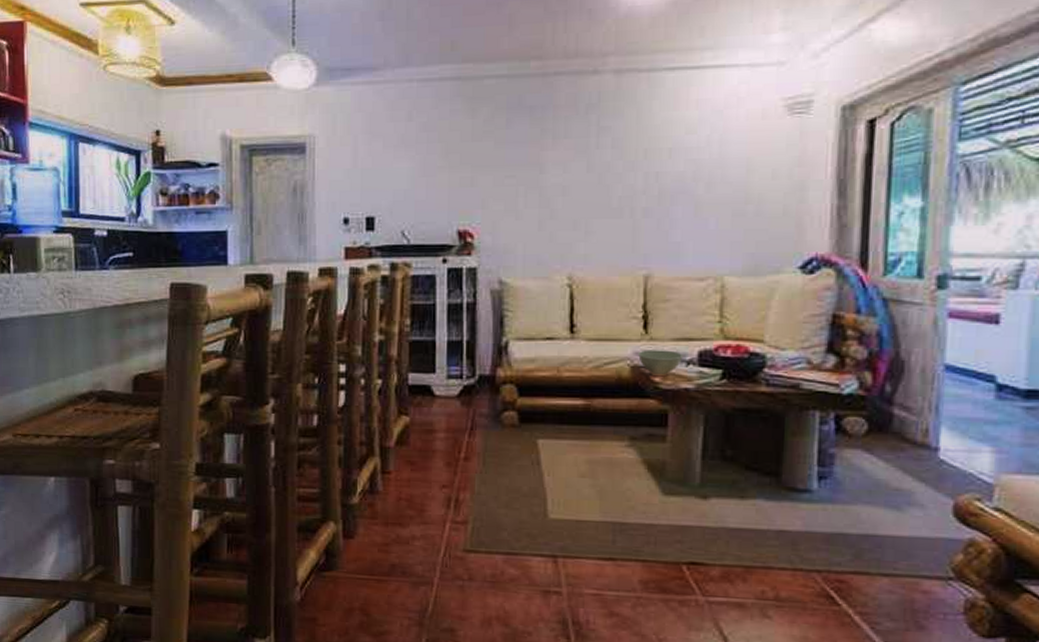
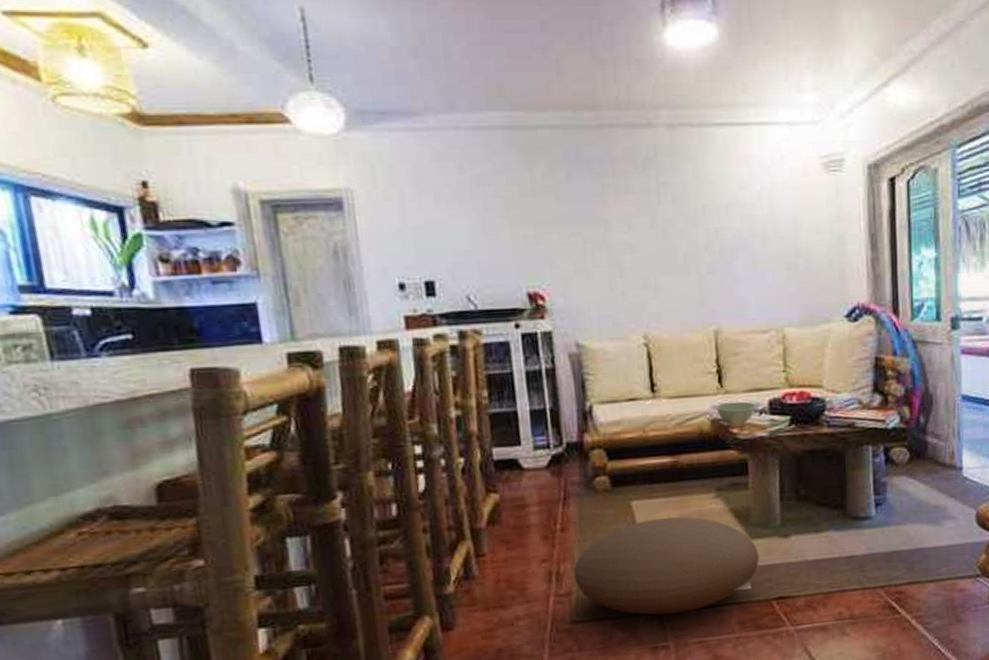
pouf: none [472,460,671,560] -> present [573,516,759,615]

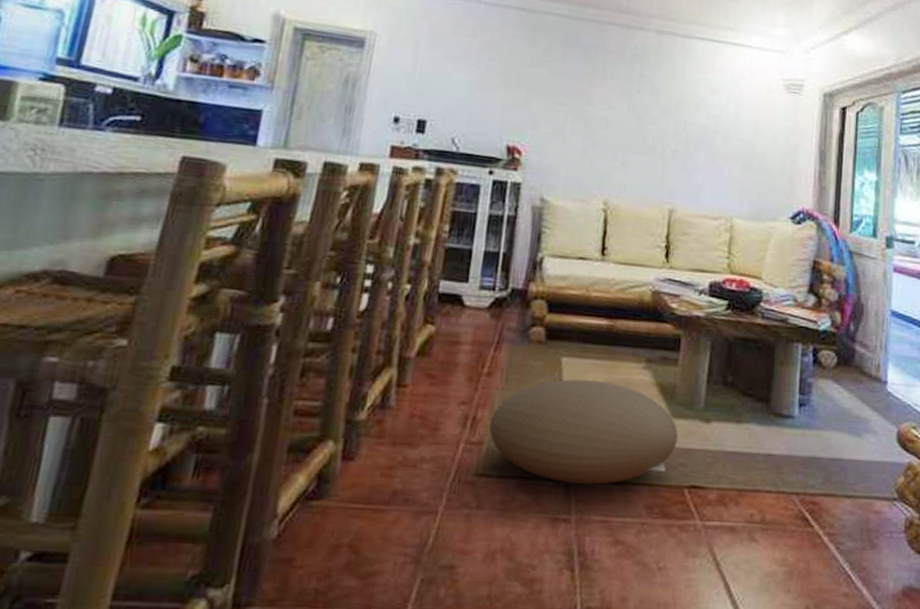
bowl: present [716,401,756,428] -> none [659,277,697,304]

